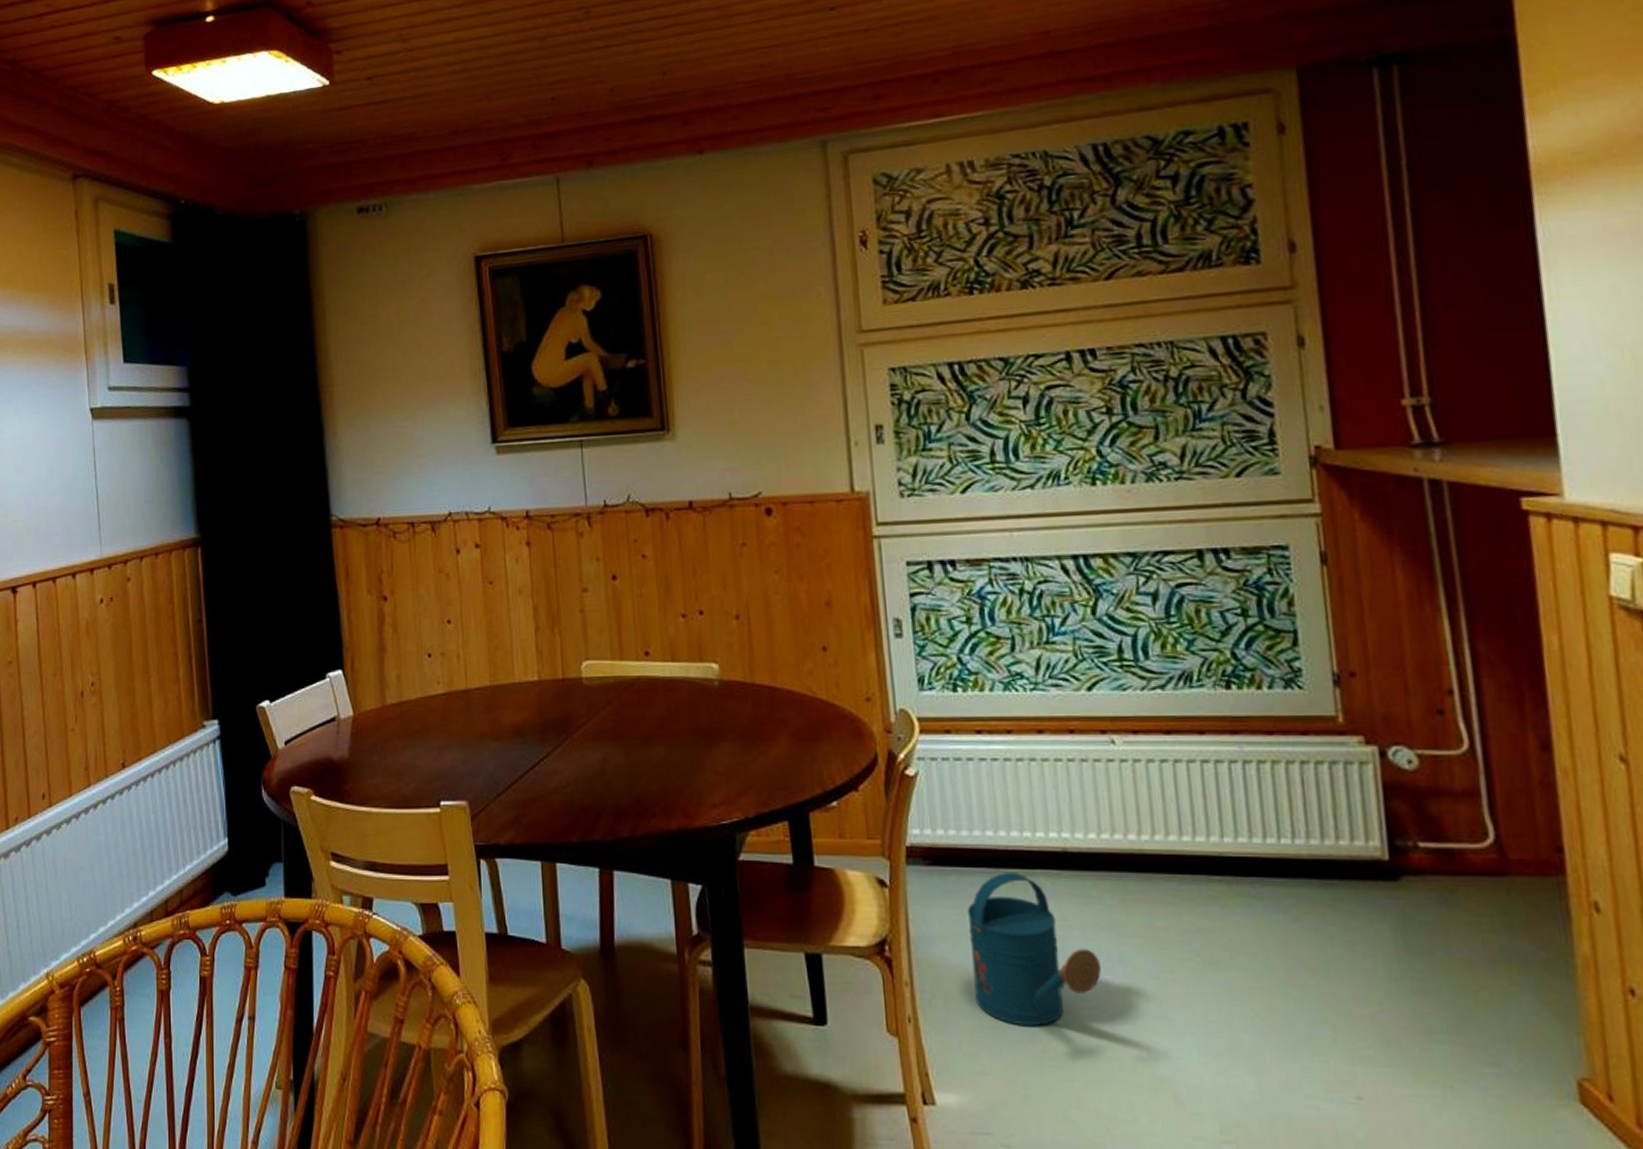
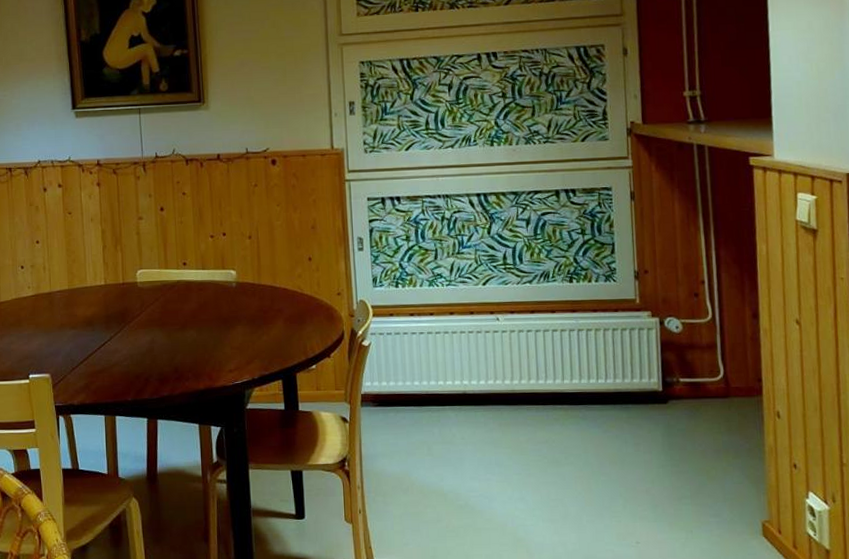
watering can: present [967,873,1102,1027] -> none [400,409,485,511]

